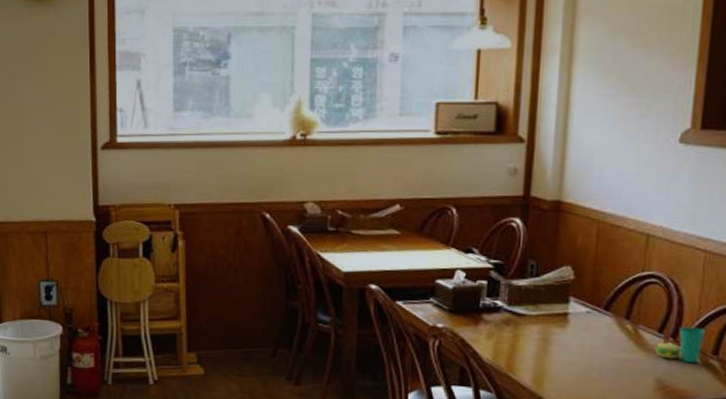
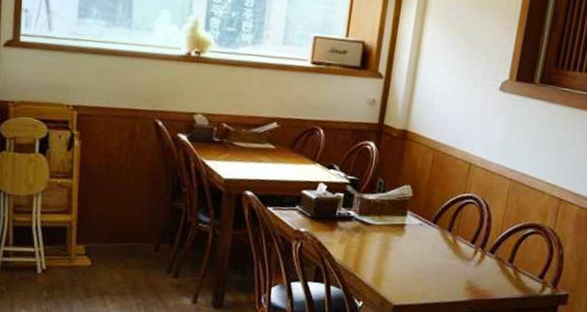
cup: present [655,326,706,364] -> none [468,239,505,269]

